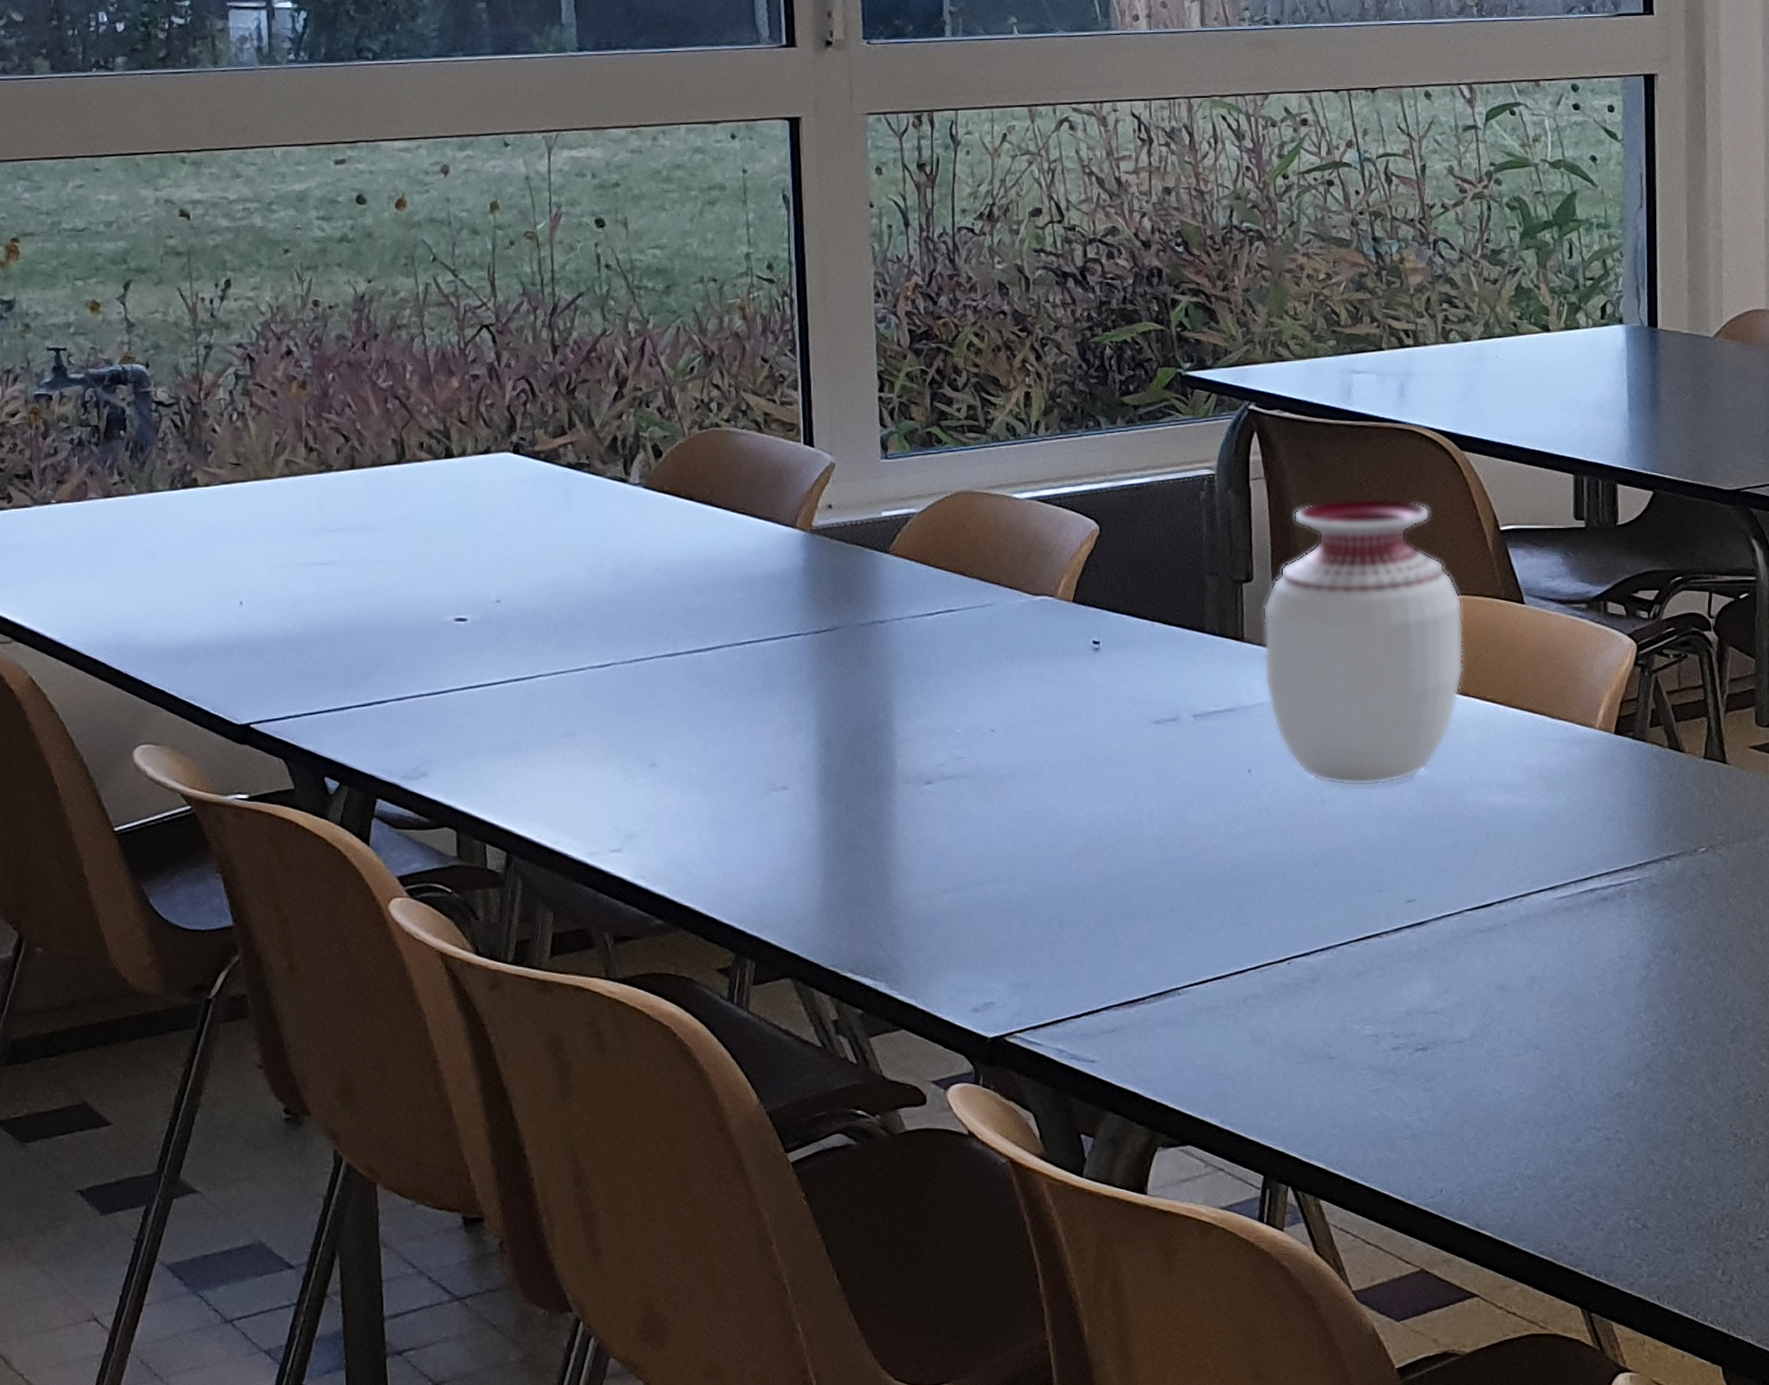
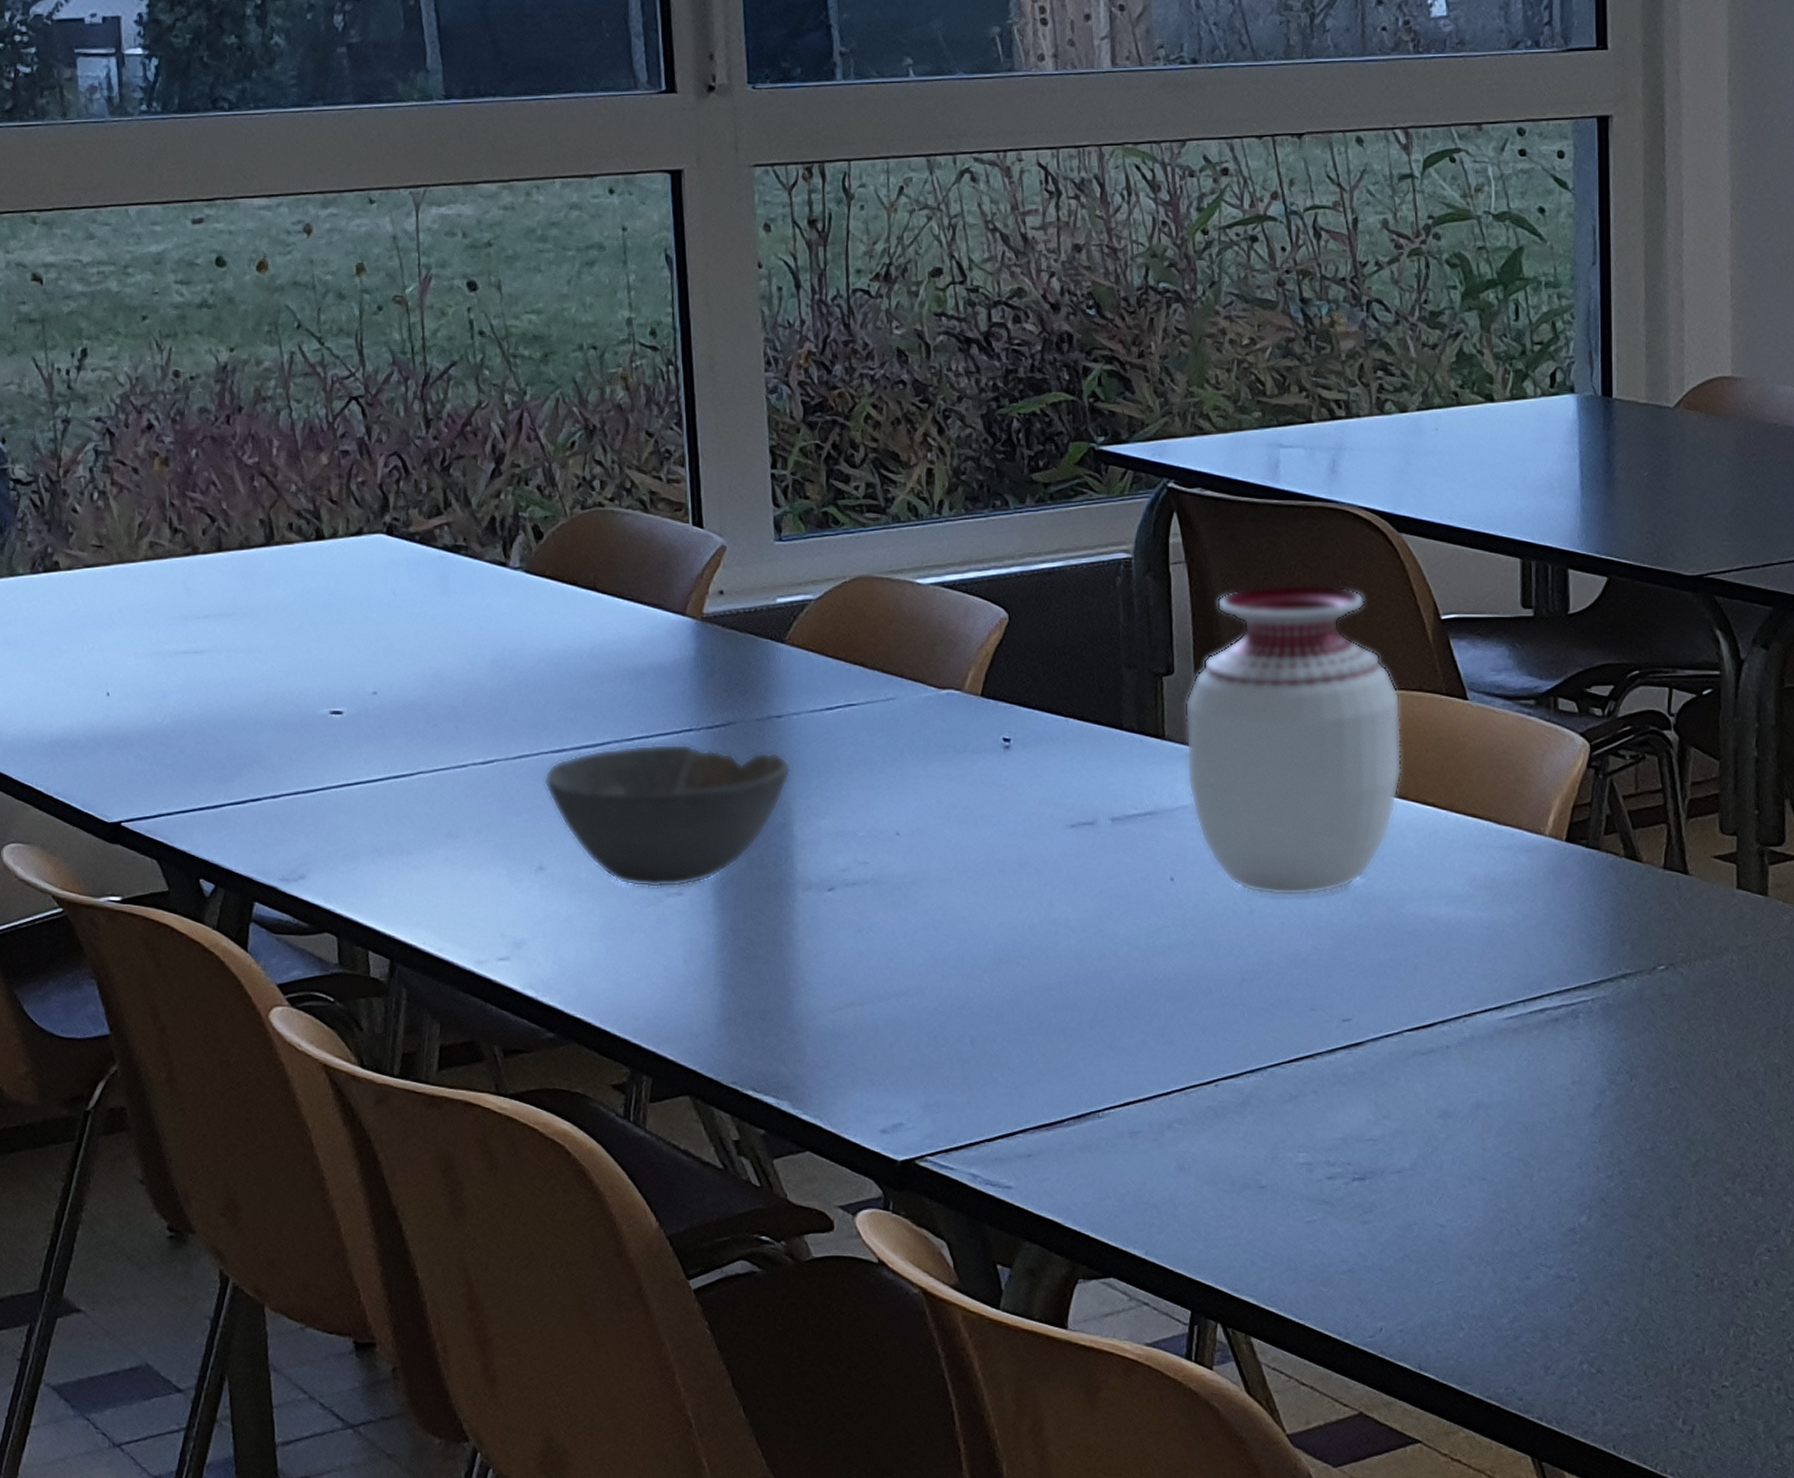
bowl: none [658,647,894,783] -> present [544,744,792,888]

